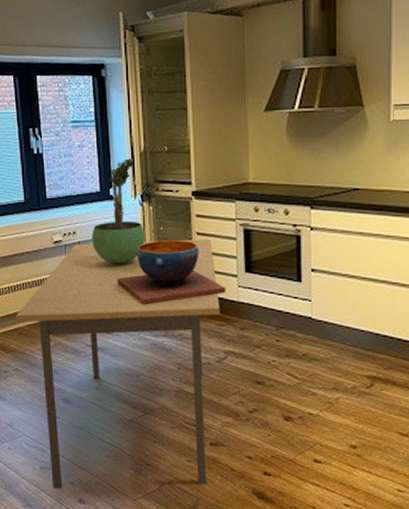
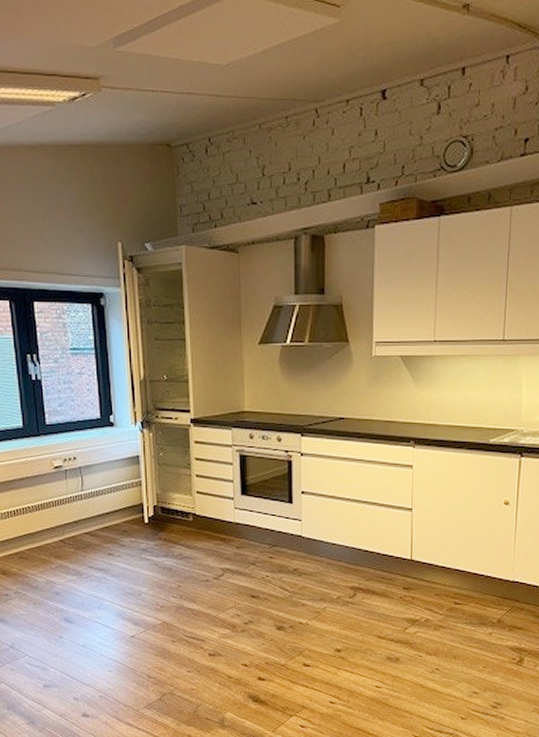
dining table: present [15,239,220,489] -> none [15,464,218,706]
potted plant: present [92,158,145,264] -> none [92,386,145,488]
decorative bowl: present [117,240,226,305] -> none [118,465,223,527]

